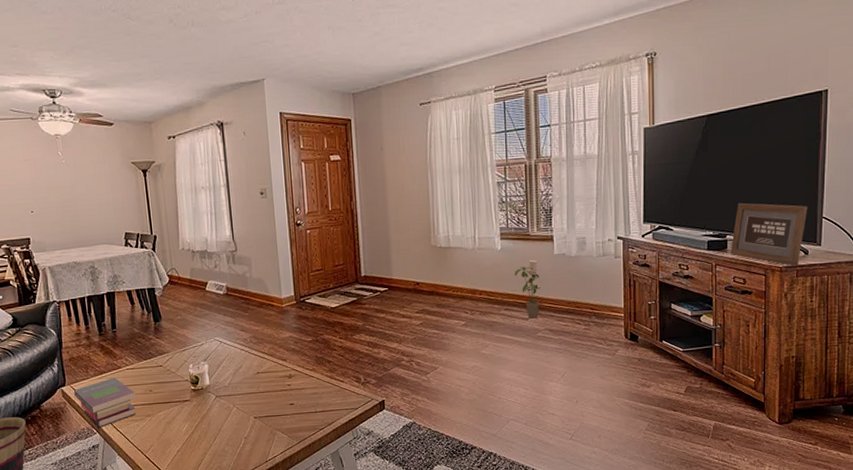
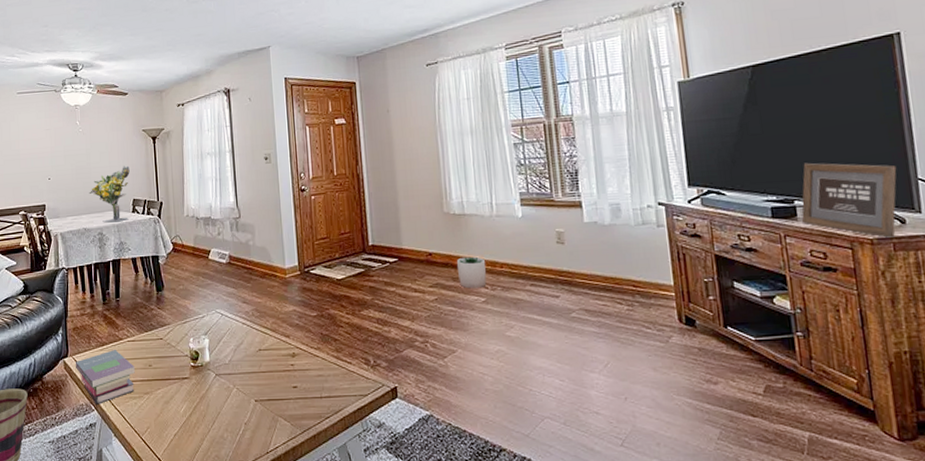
bouquet: none [77,199,121,256] -> present [89,165,130,222]
planter: none [442,285,468,314] -> present [457,256,487,289]
house plant: present [515,266,541,319] -> none [540,236,571,296]

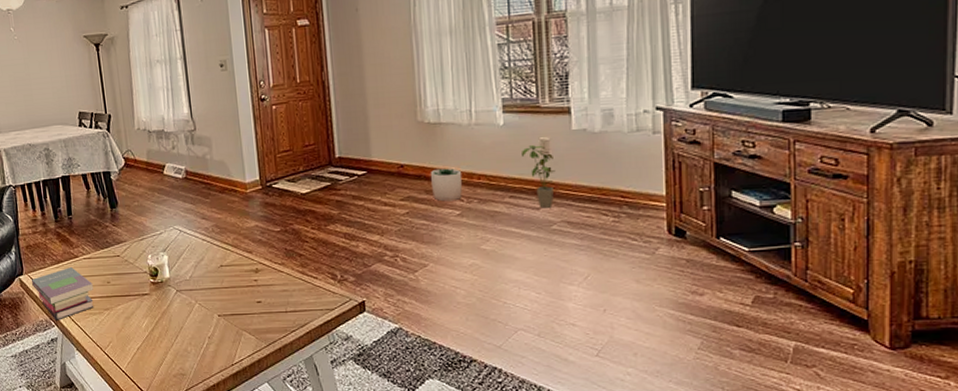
bouquet: present [89,165,130,222] -> none [31,76,76,137]
house plant: none [540,236,571,296] -> present [522,145,555,208]
picture frame: present [801,162,897,238] -> none [816,60,932,142]

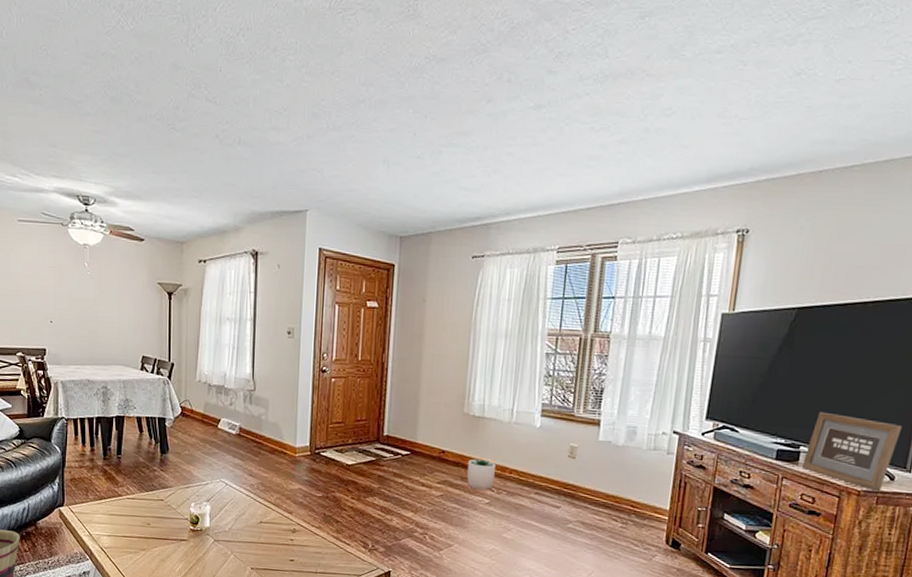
books: present [32,267,94,320] -> none [72,505,133,555]
house plant: present [522,145,555,208] -> none [552,449,579,508]
picture frame: none [816,60,932,142] -> present [802,411,903,492]

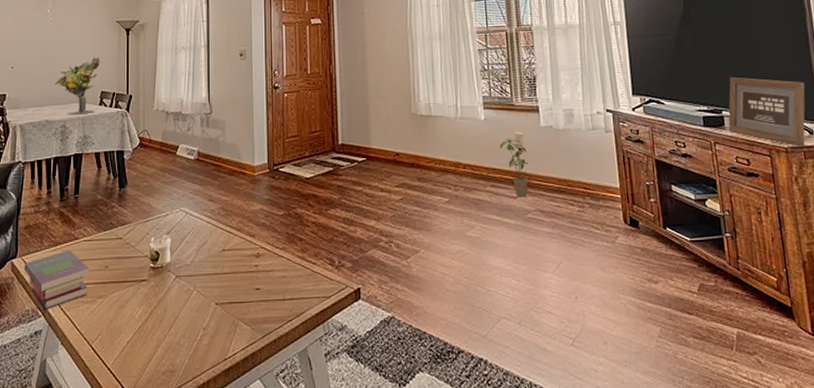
books: none [72,505,133,555] -> present [24,250,90,310]
bouquet: none [94,319,141,378] -> present [54,57,100,115]
planter: present [467,458,497,490] -> none [423,157,451,189]
house plant: none [552,449,579,508] -> present [500,139,529,197]

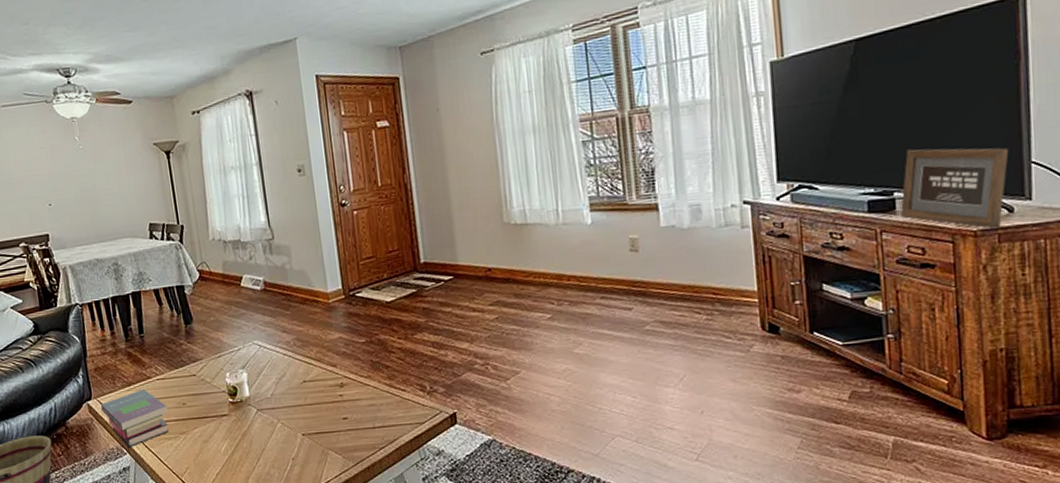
bouquet: present [54,57,100,115] -> none [97,185,146,251]
house plant: present [500,139,529,197] -> none [611,243,646,308]

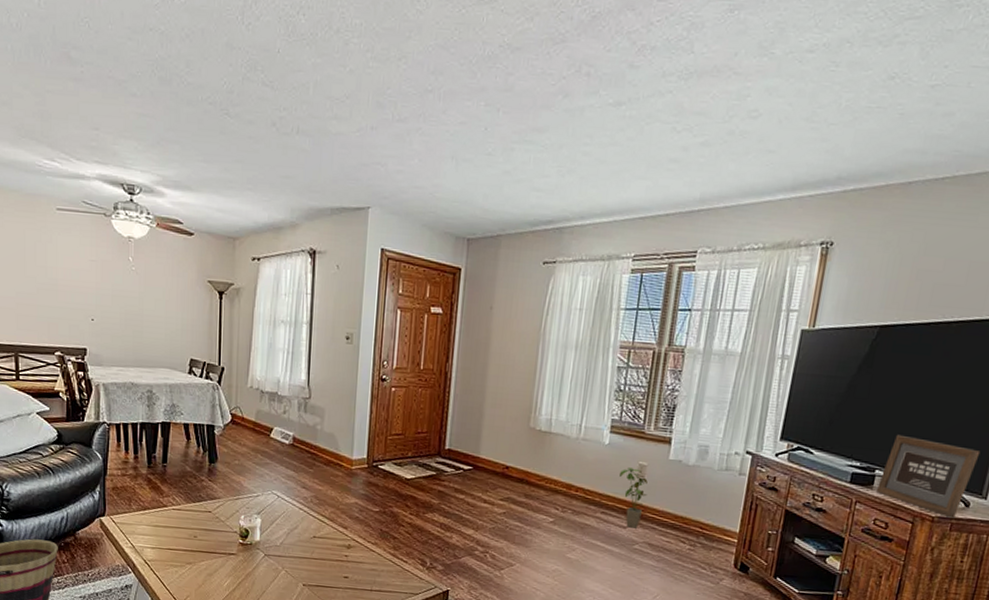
books: present [101,389,169,448] -> none [113,515,178,568]
house plant: none [611,243,646,308] -> present [620,468,648,528]

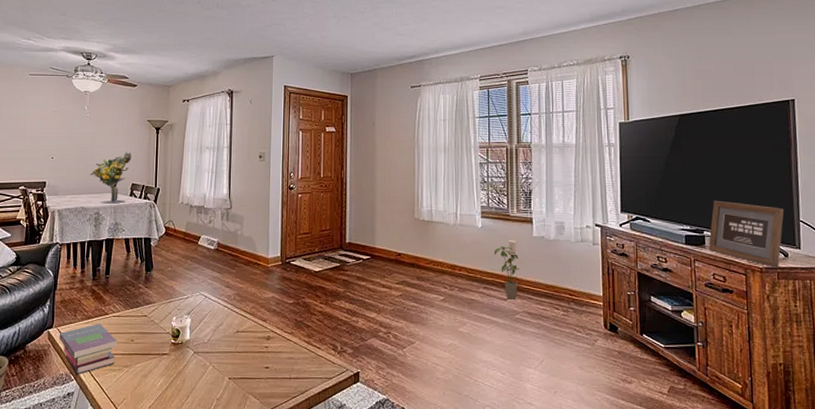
books: none [113,515,178,568] -> present [60,324,117,375]
bouquet: none [139,319,189,382] -> present [90,152,132,204]

